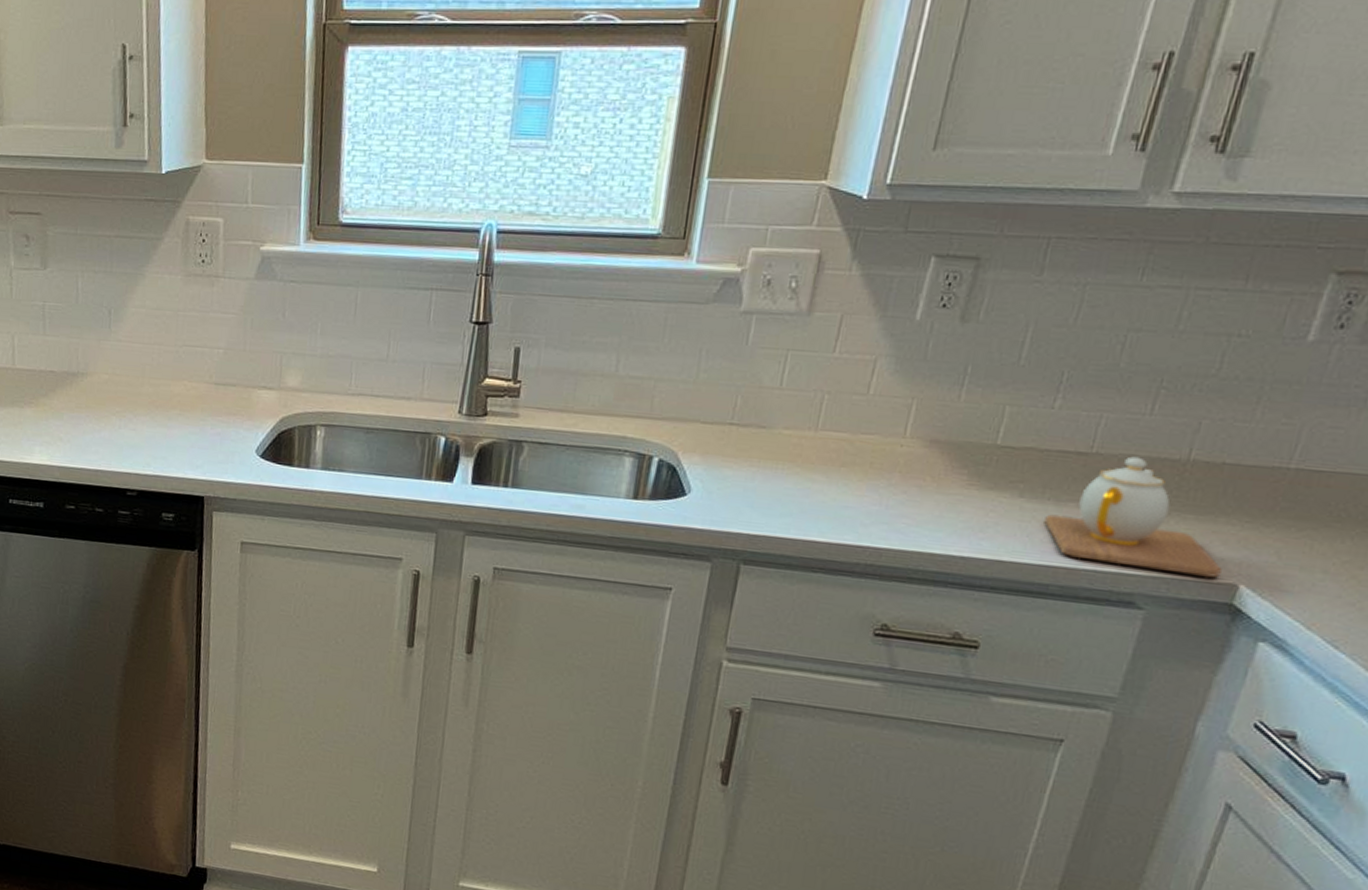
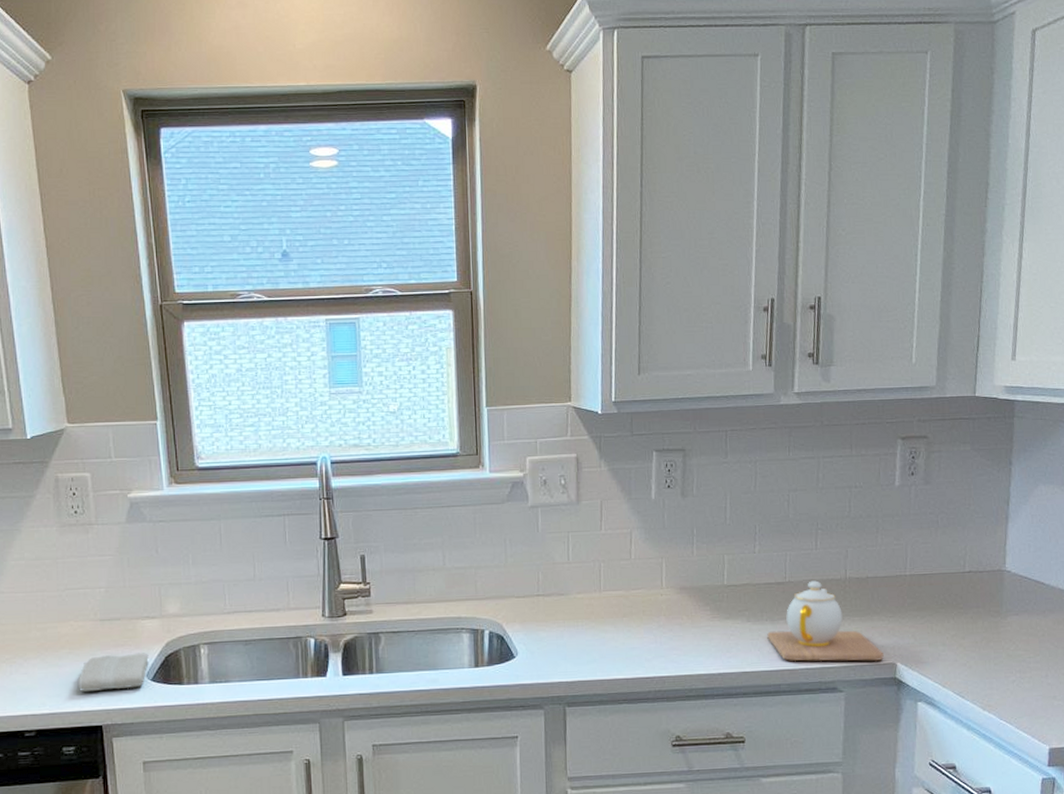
washcloth: none [185,422,261,463] -> present [79,652,149,691]

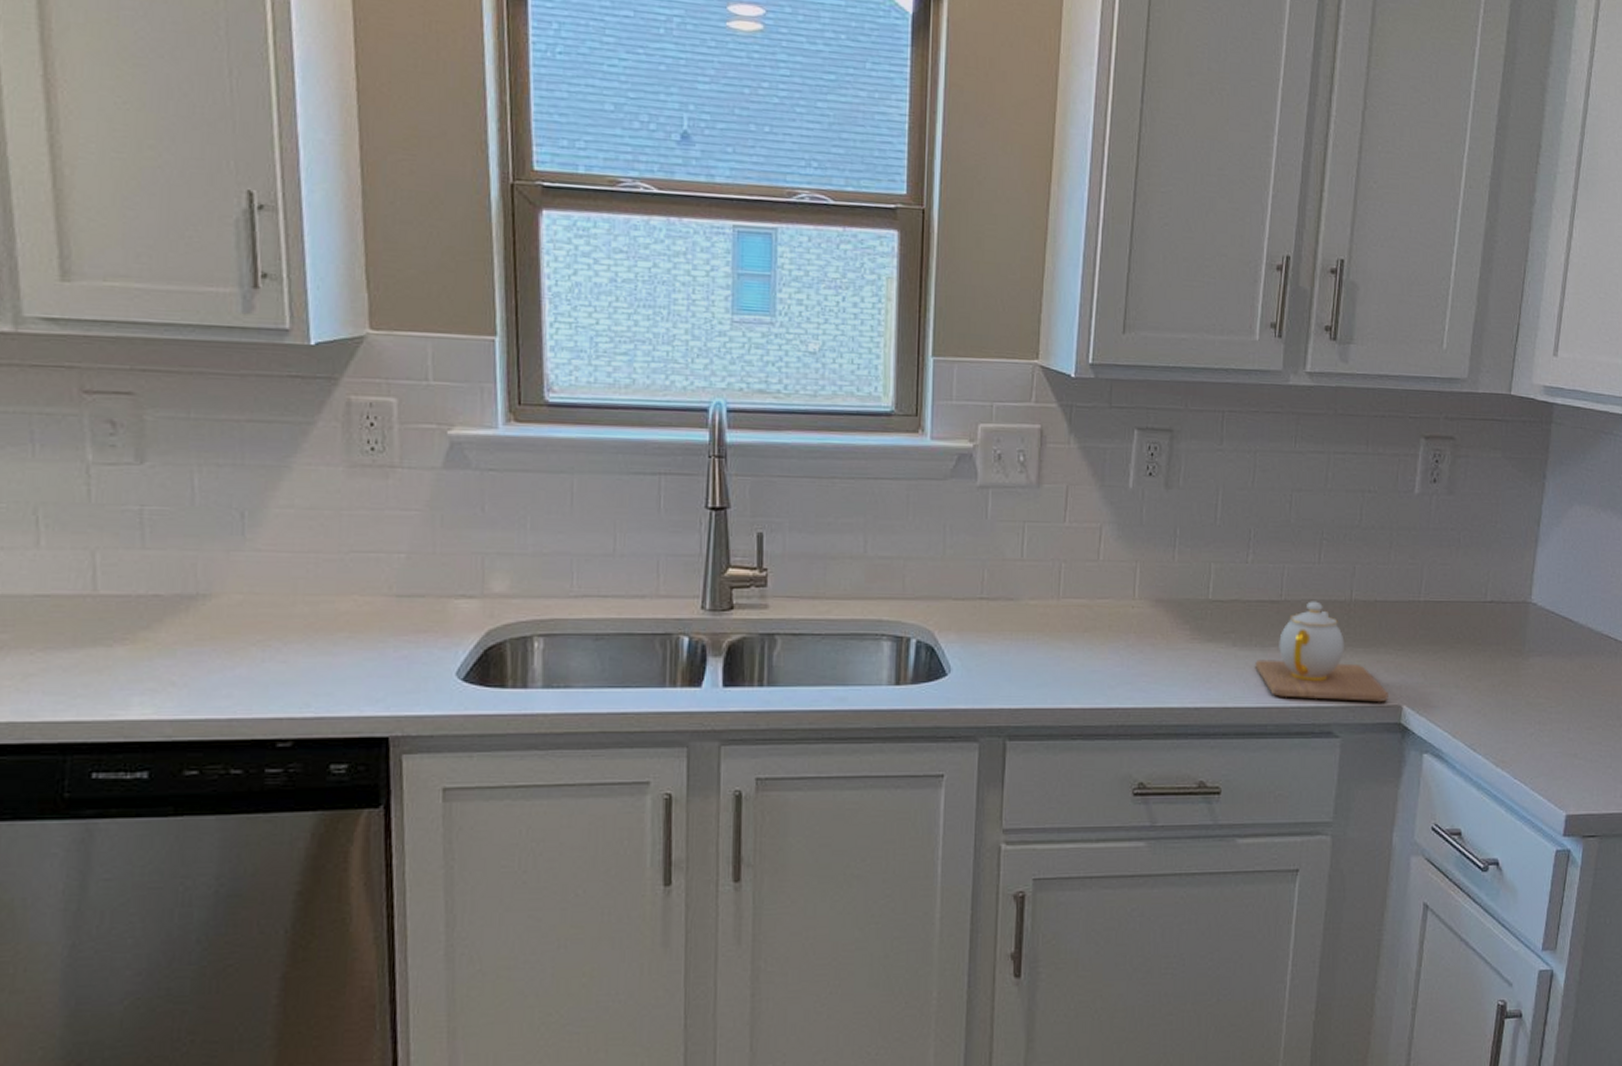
washcloth: present [79,652,149,691] -> none [359,642,461,690]

